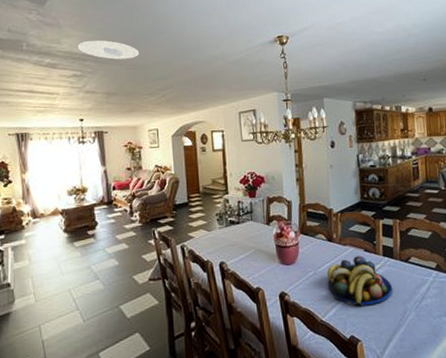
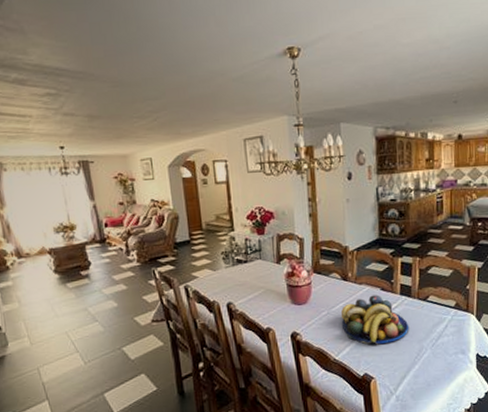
recessed light: present [77,40,140,60] -> none [48,50,124,75]

